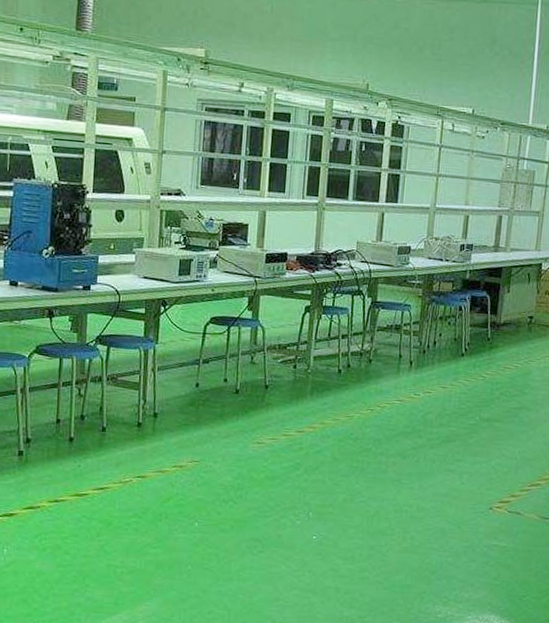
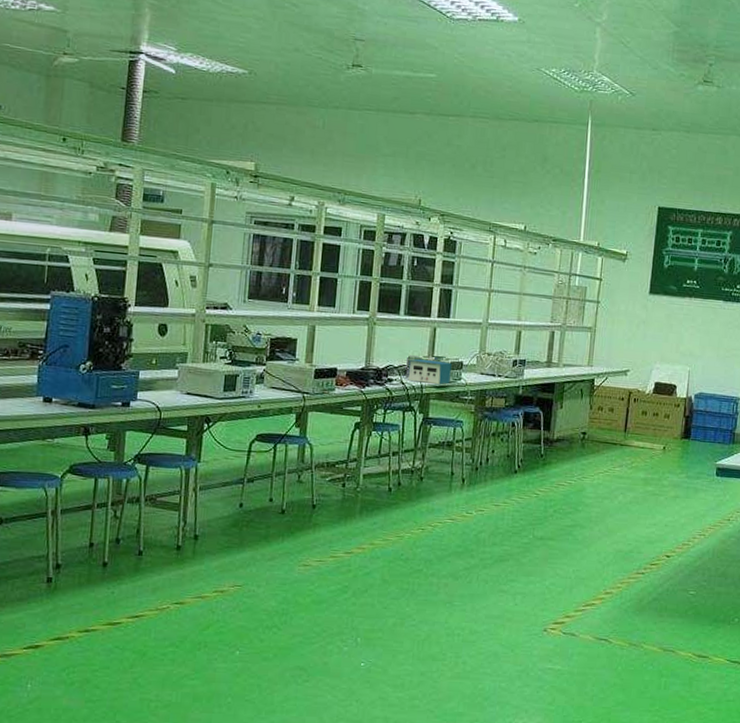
power supply: none [356,243,399,270] -> present [408,358,452,385]

